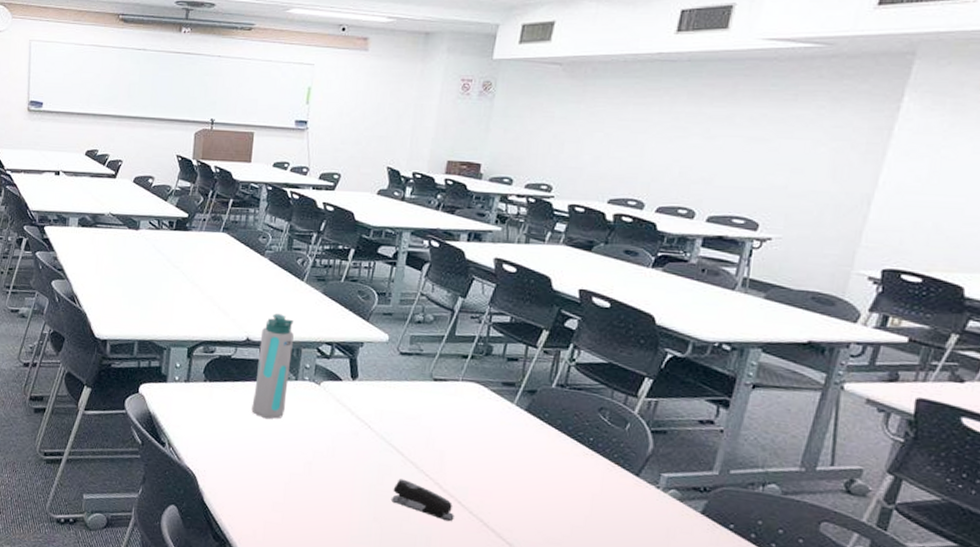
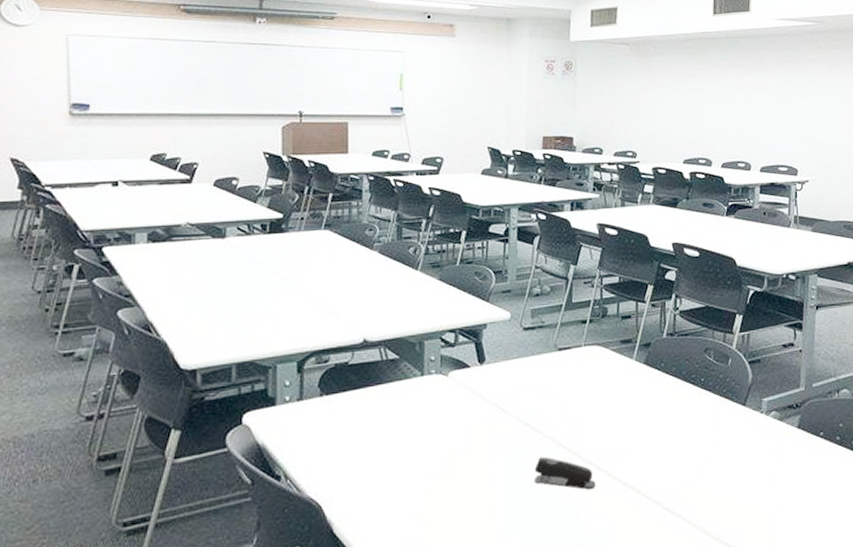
water bottle: present [251,313,294,419] -> none [377,308,415,424]

